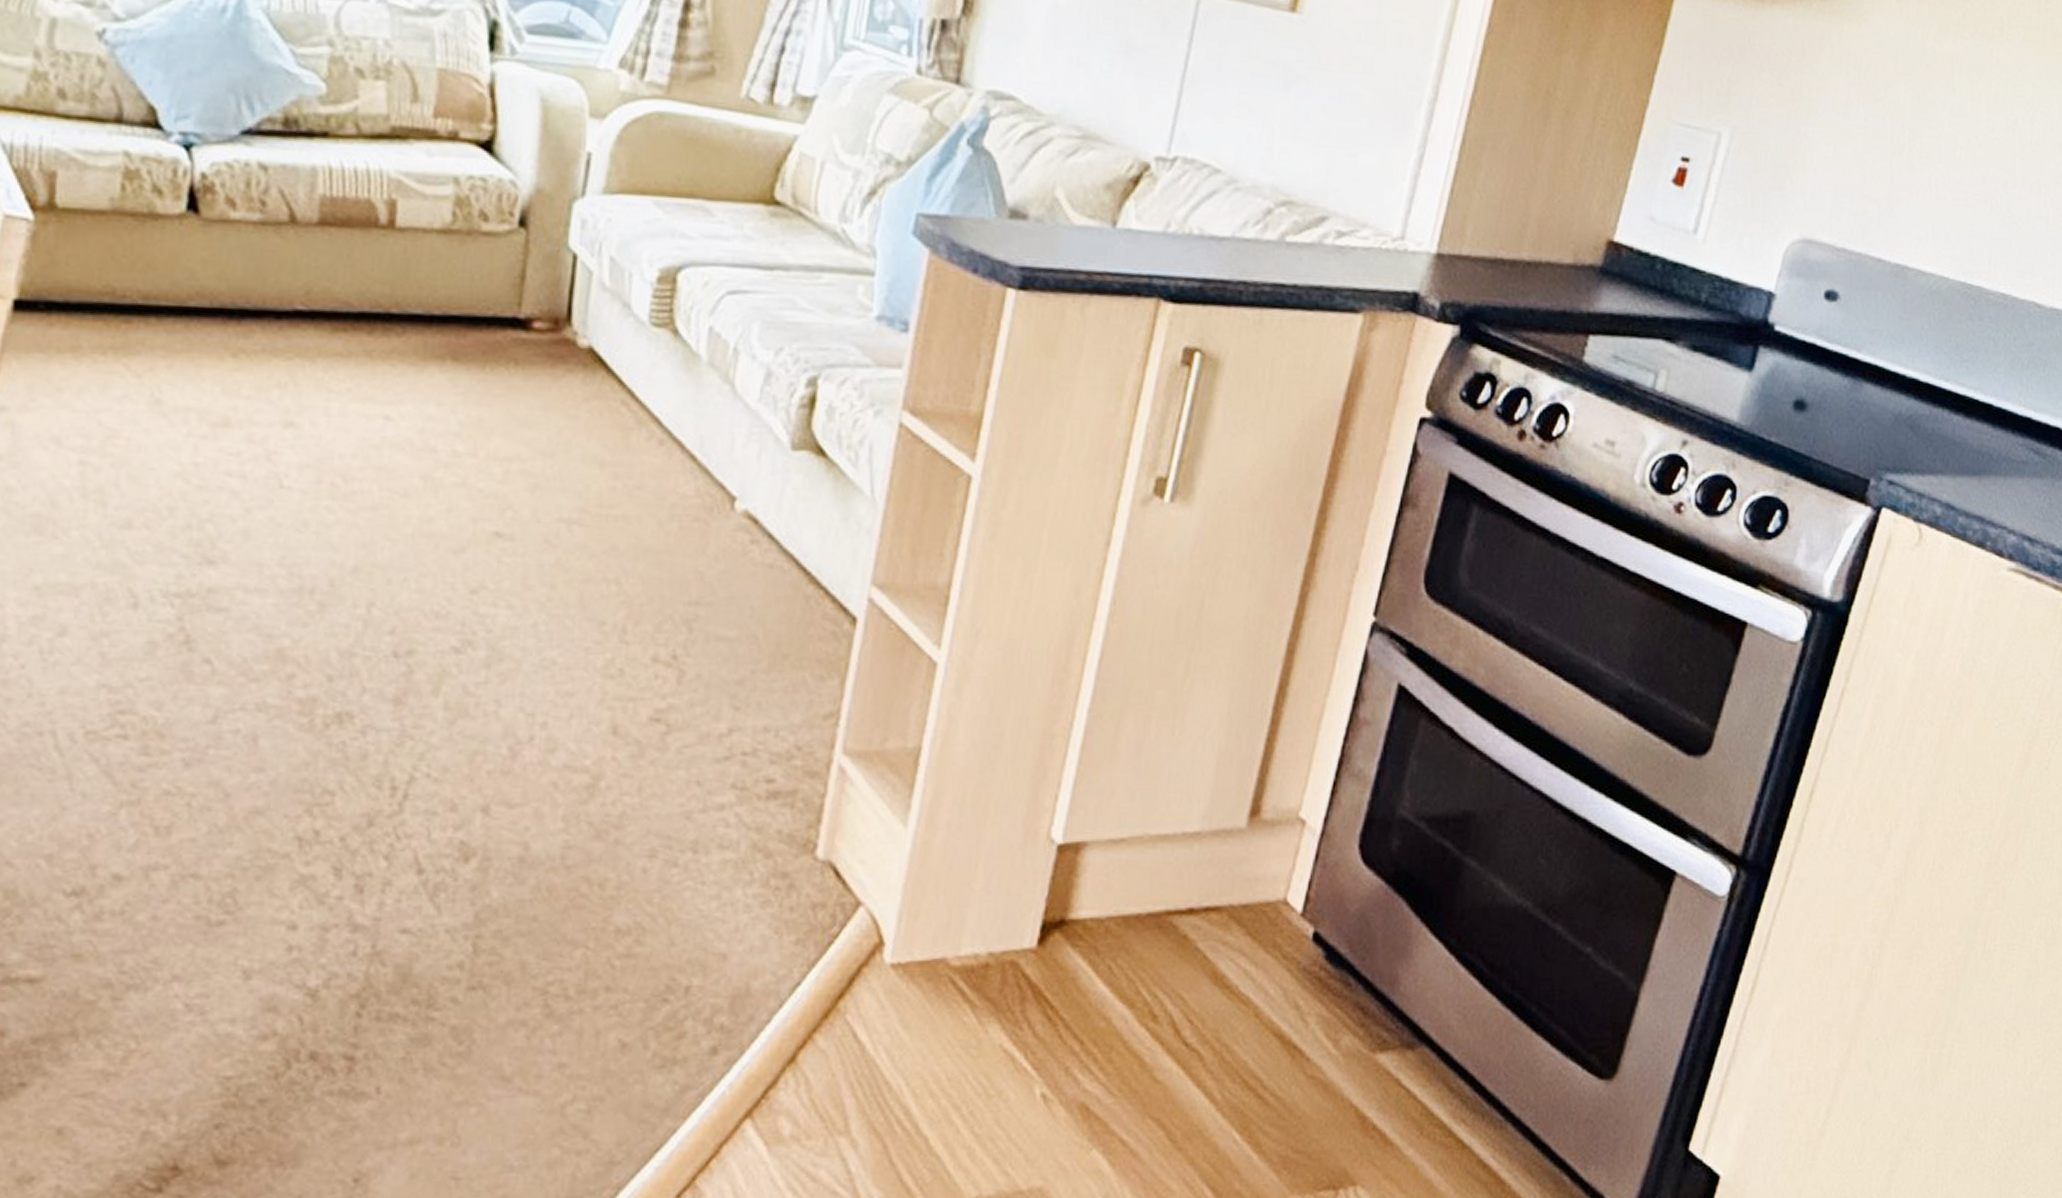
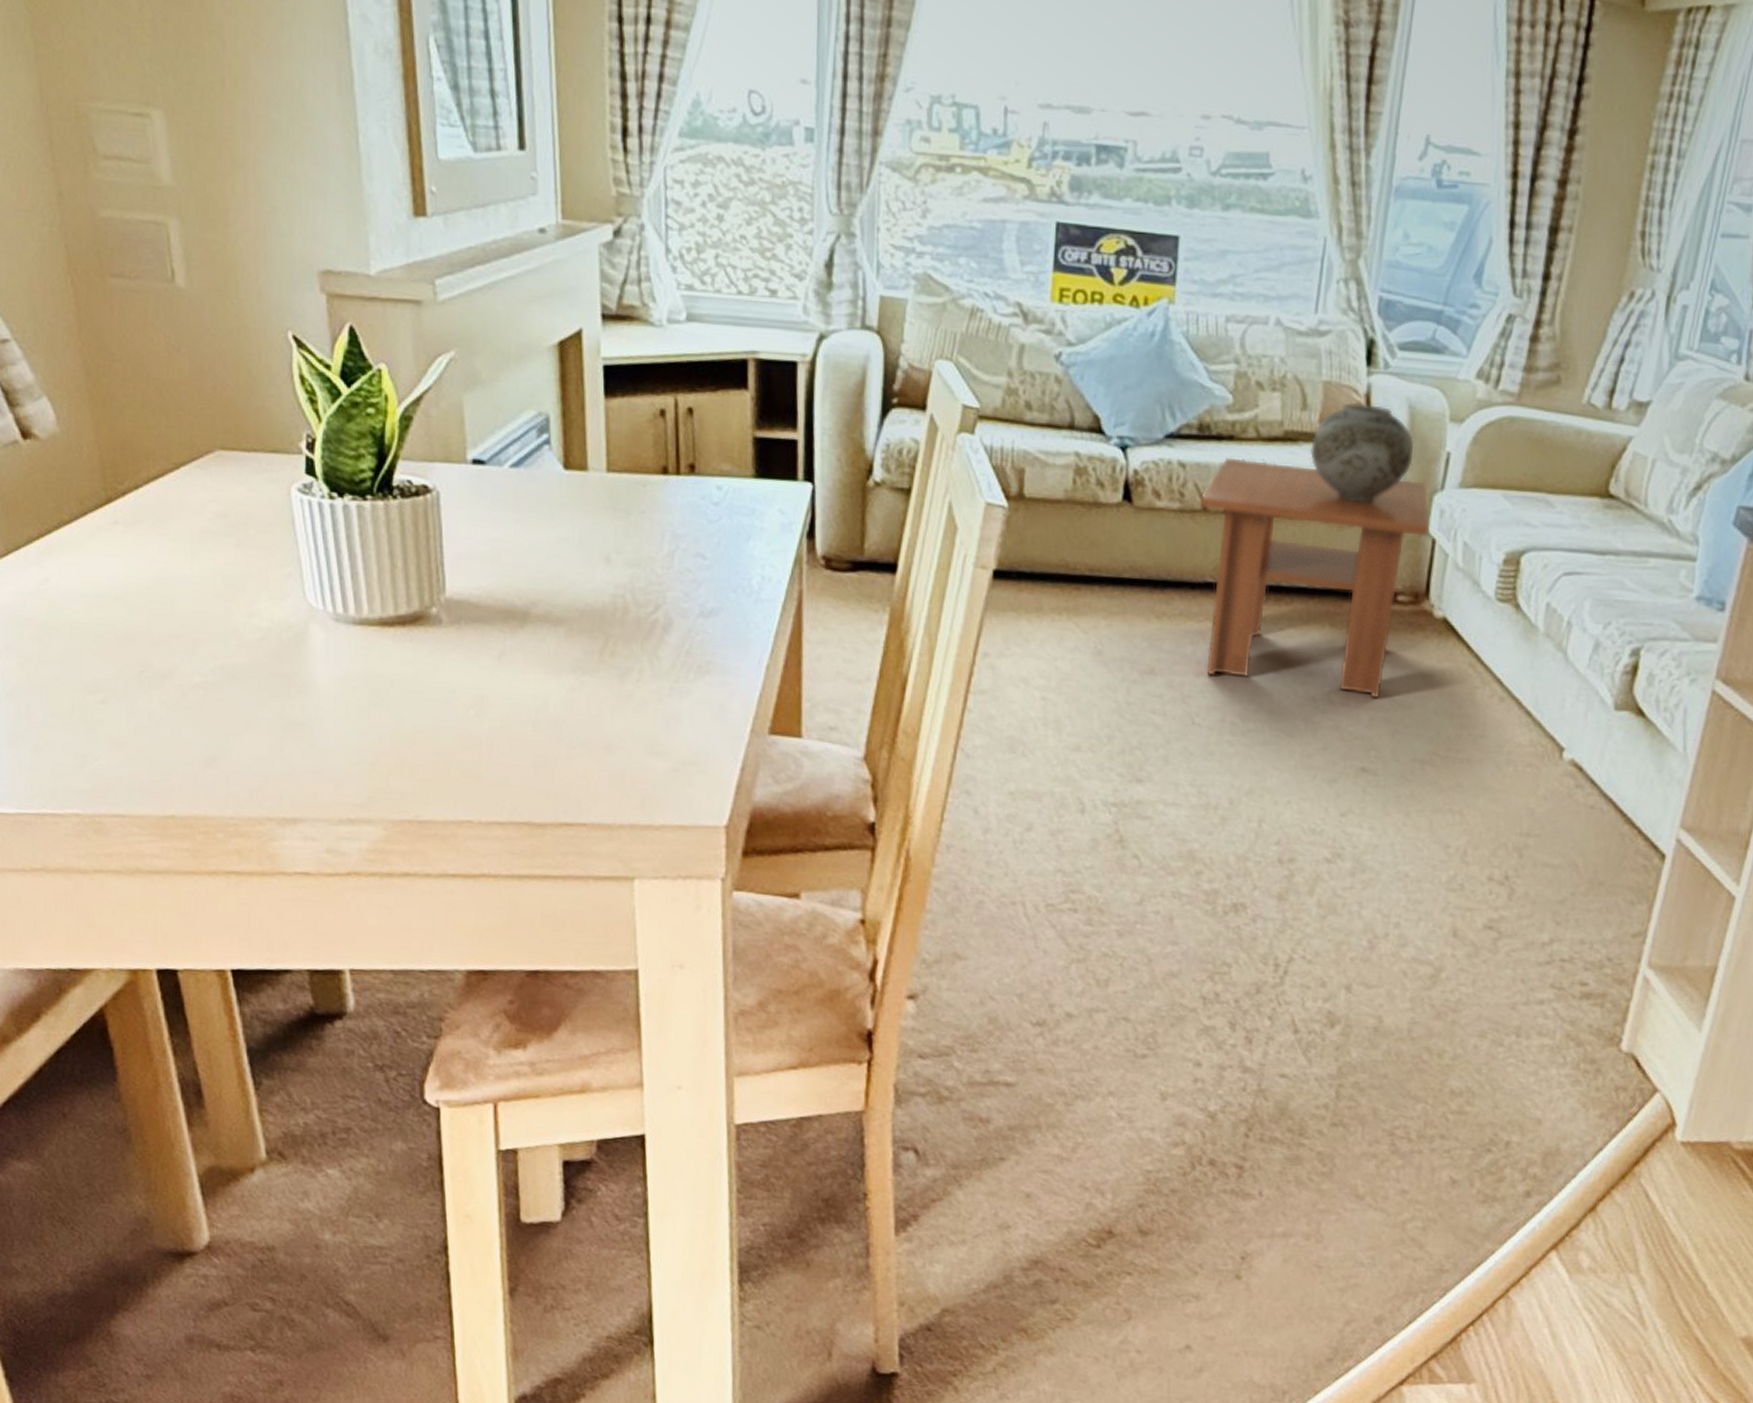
coffee table: none [286,158,570,446] -> present [1199,457,1430,698]
vase: none [423,94,549,213] -> present [1310,402,1415,503]

